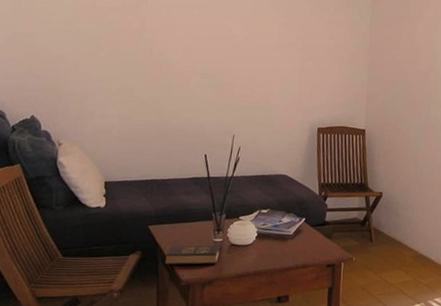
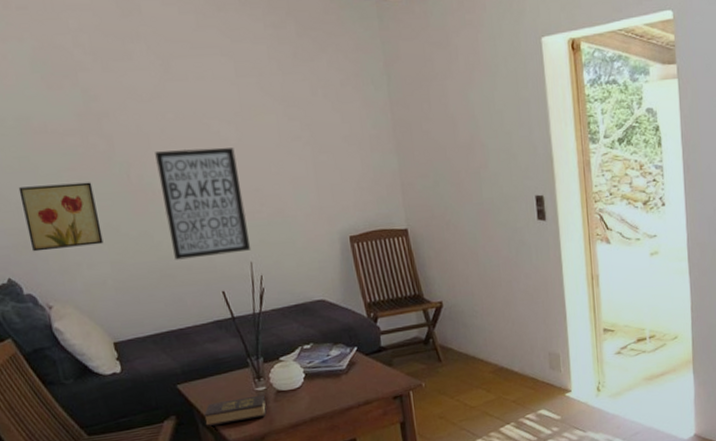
wall art: none [57,45,120,101] -> present [18,182,104,252]
wall art: none [172,36,240,126] -> present [155,147,252,260]

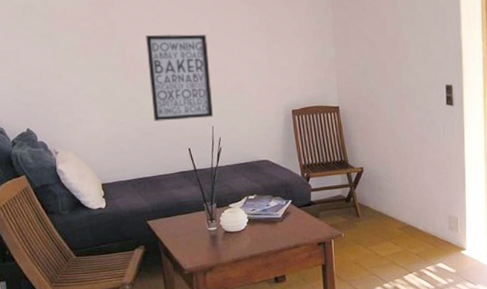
wall art: present [18,182,104,252] -> none [41,56,101,109]
hardback book: present [204,394,267,427] -> none [166,233,216,257]

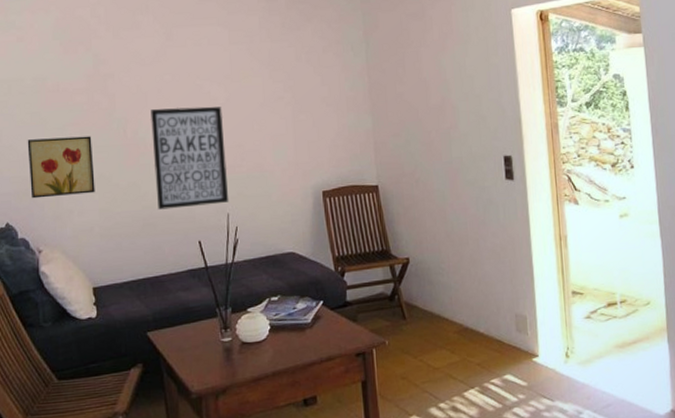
wall art: none [41,56,101,109] -> present [27,136,95,199]

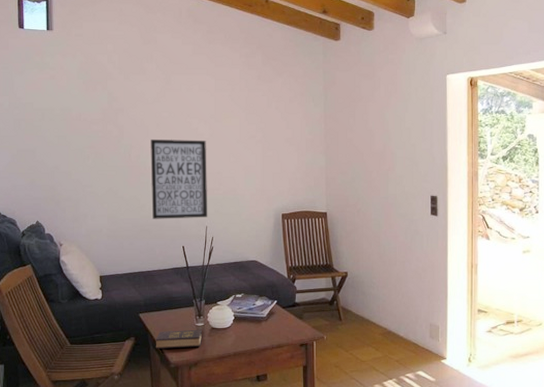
wall art: present [27,136,95,199] -> none [55,157,105,204]
hardback book: none [169,345,230,377] -> present [155,329,202,350]

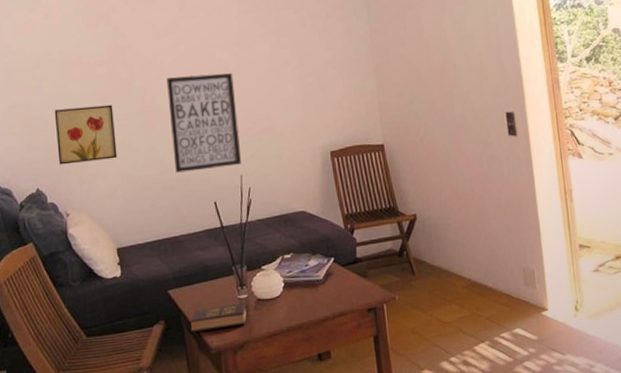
wall art: none [55,157,105,204] -> present [54,104,117,165]

